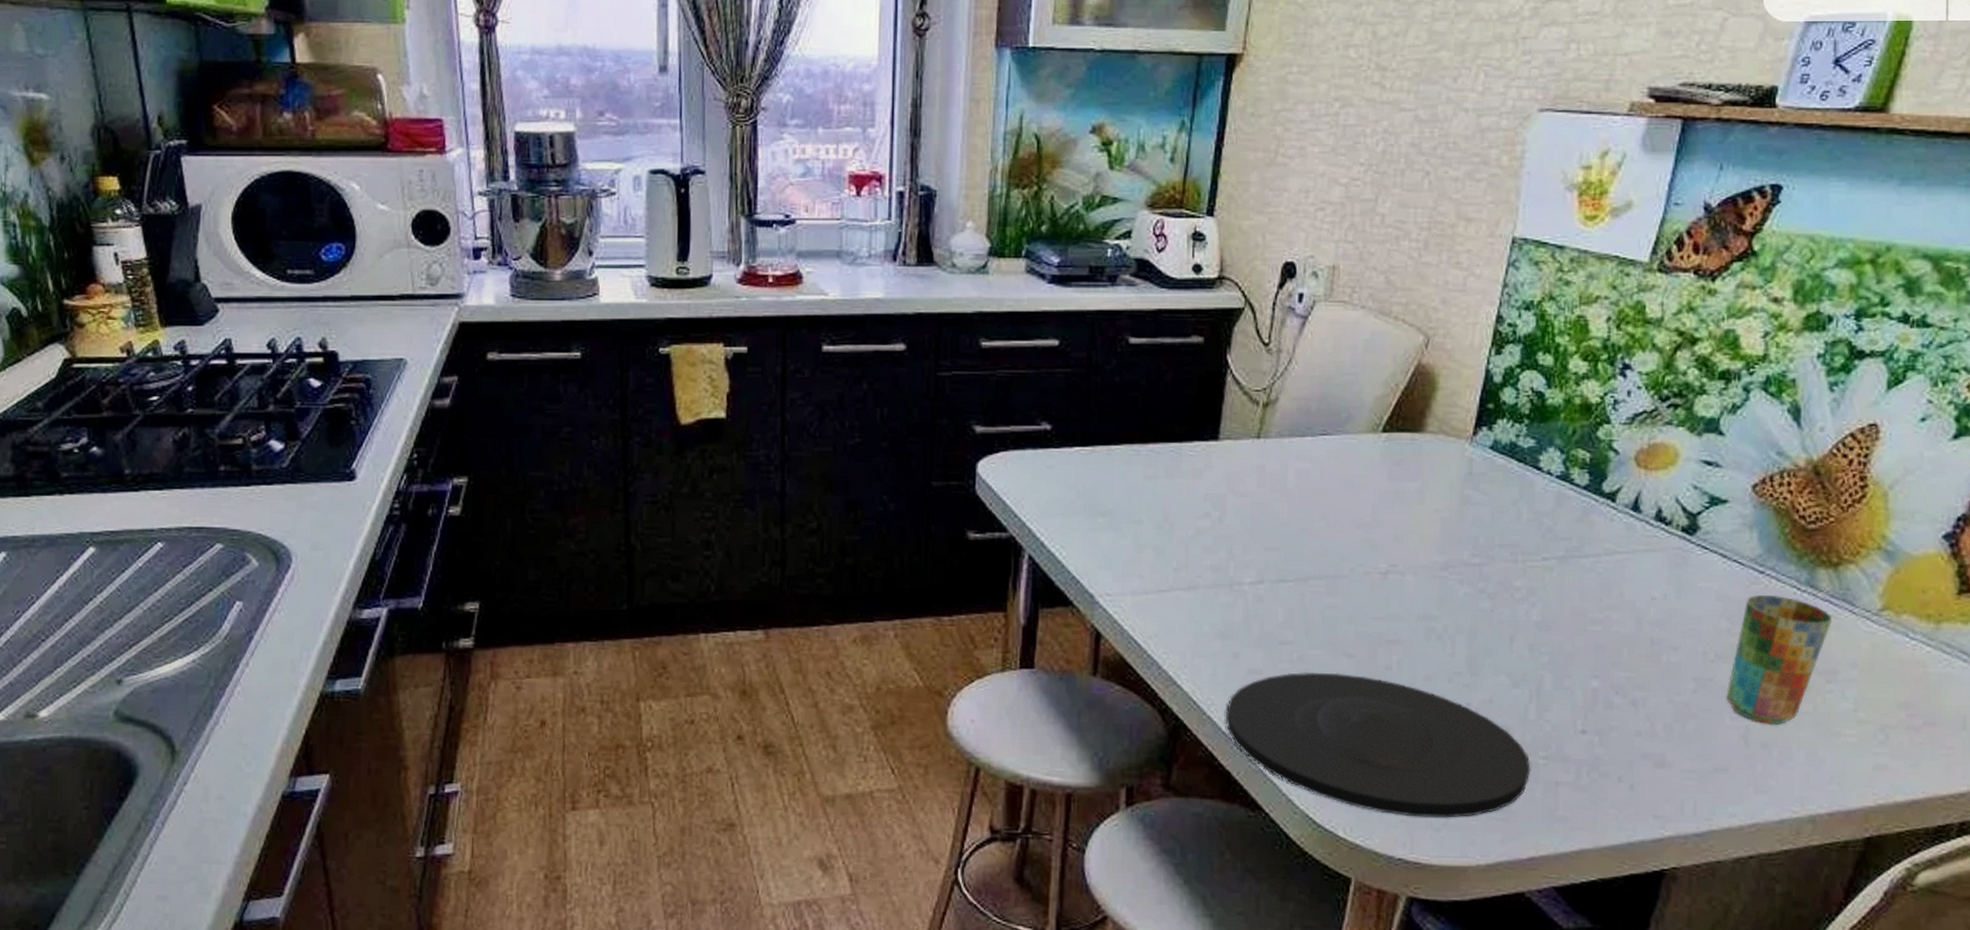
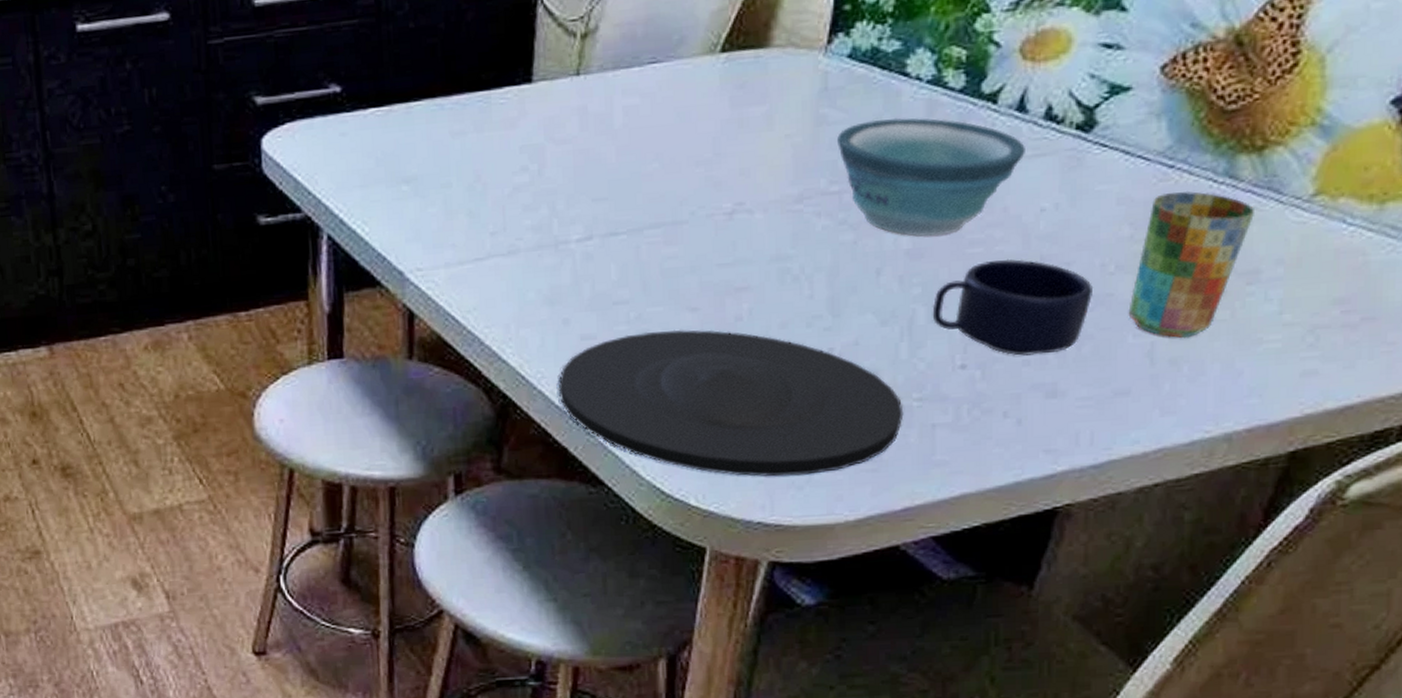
bowl: none [1479,504,1639,613] -> present [837,117,1025,237]
mug: none [1557,638,1697,727] -> present [932,259,1094,356]

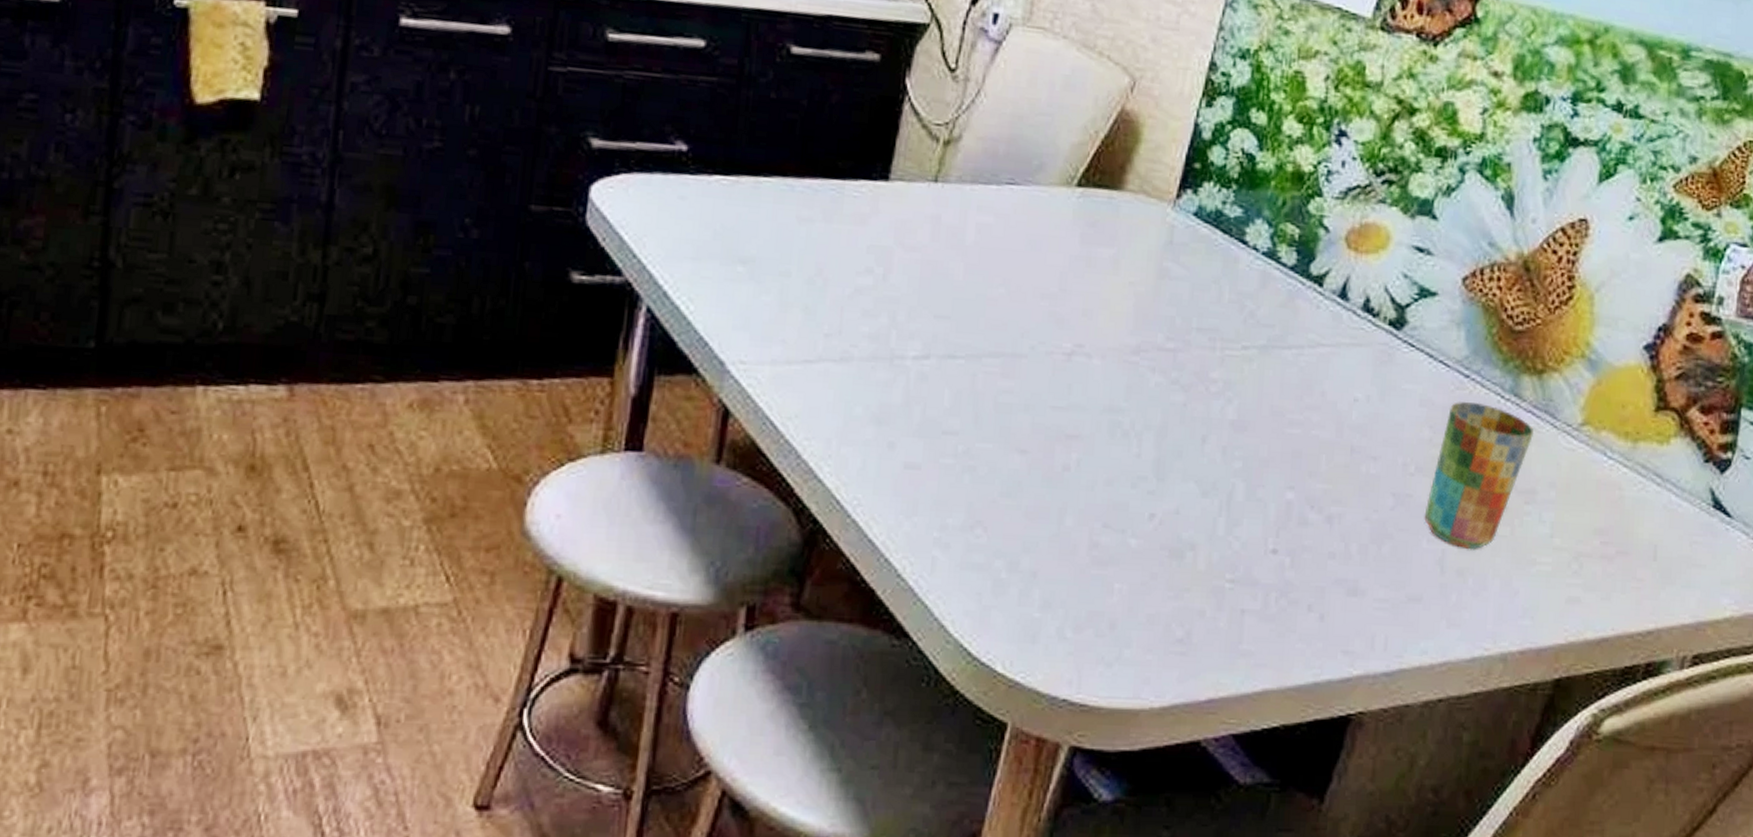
plate: present [558,329,904,477] -> none [873,469,1216,651]
bowl: present [837,117,1025,237] -> none [1177,281,1344,412]
mug: present [932,259,1094,356] -> none [1250,444,1396,549]

